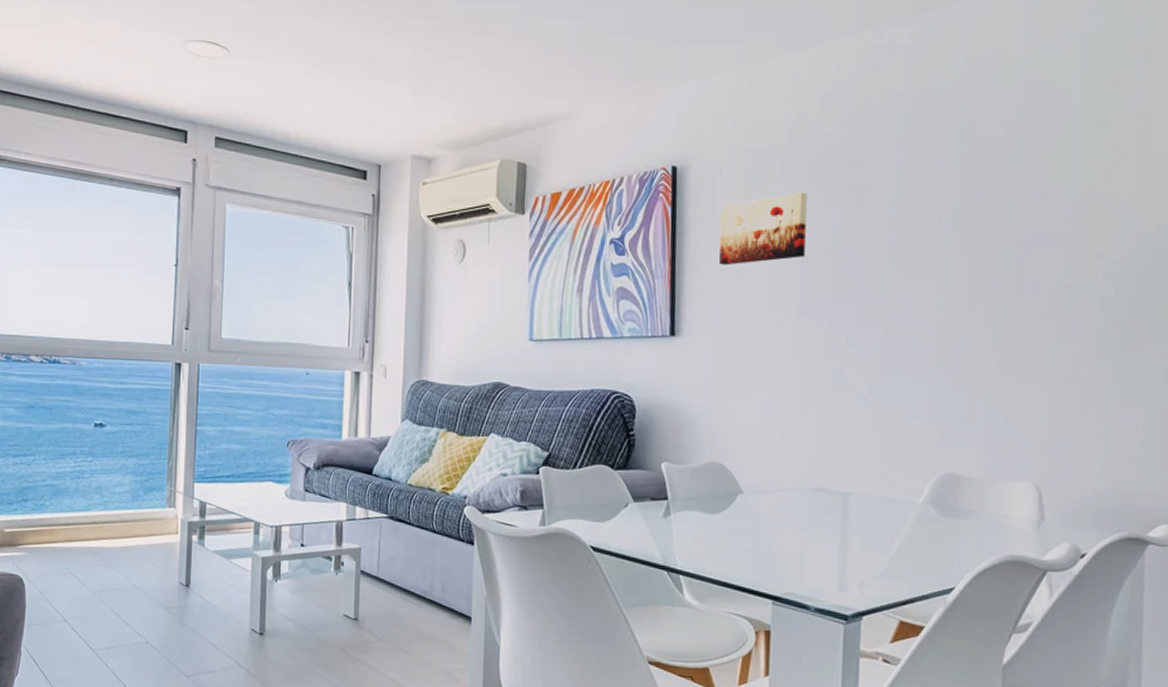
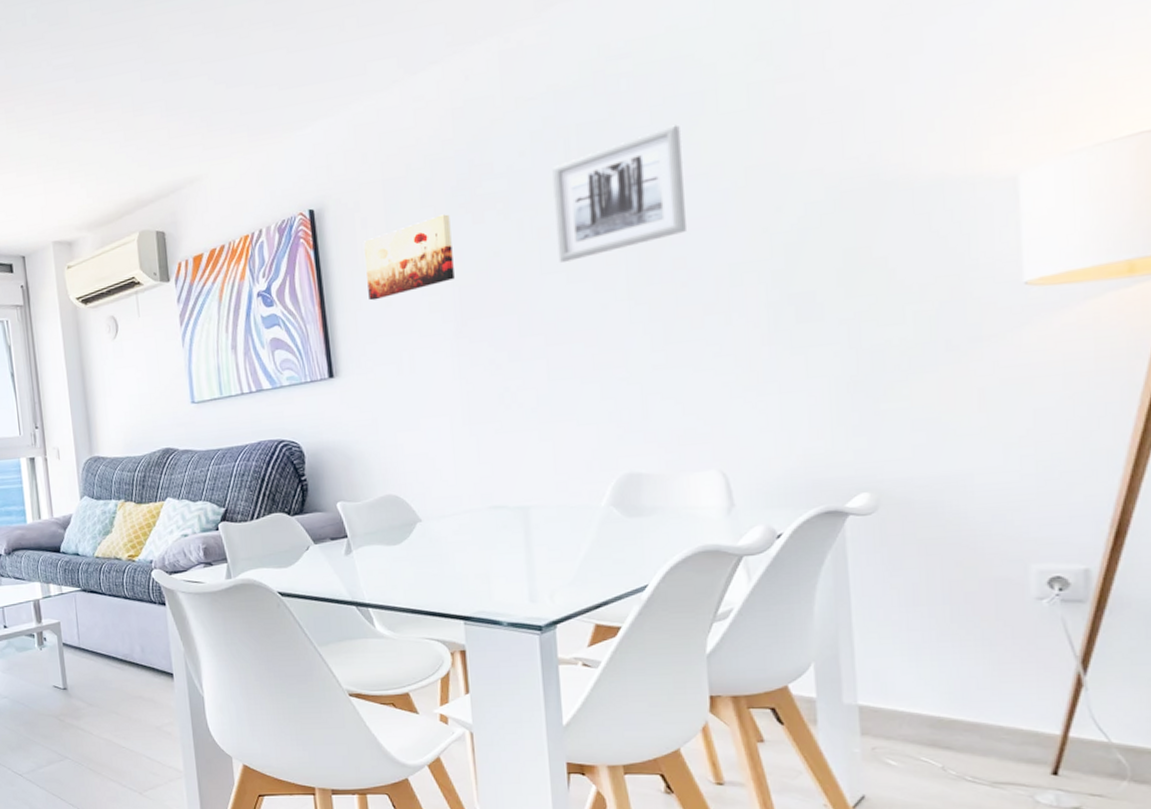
wall art: none [906,143,1032,257] -> present [552,124,686,262]

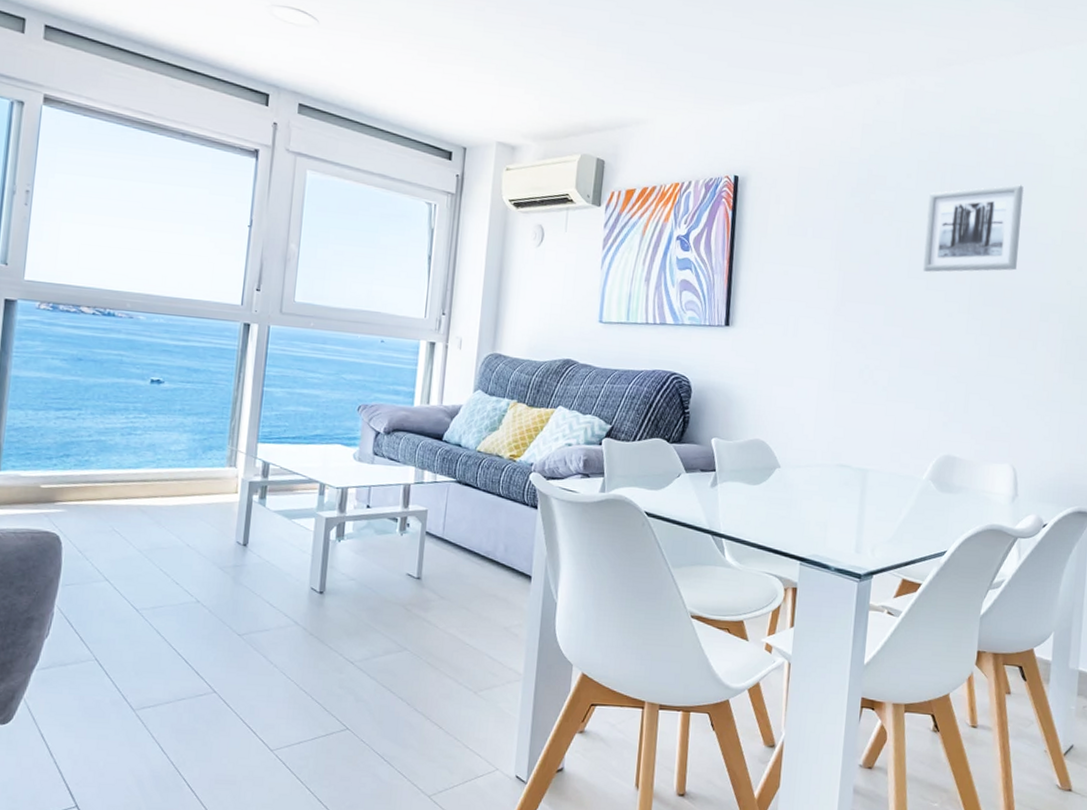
wall art: present [363,214,455,301] -> none [770,208,847,267]

